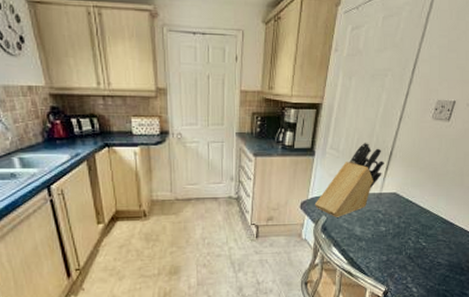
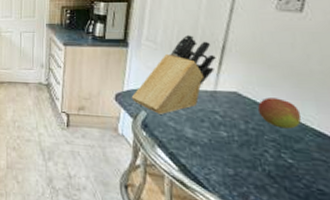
fruit: none [409,195,436,220] -> present [258,97,302,129]

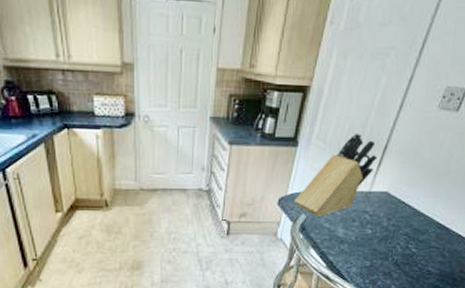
fruit: present [258,97,302,129] -> none [401,196,432,223]

